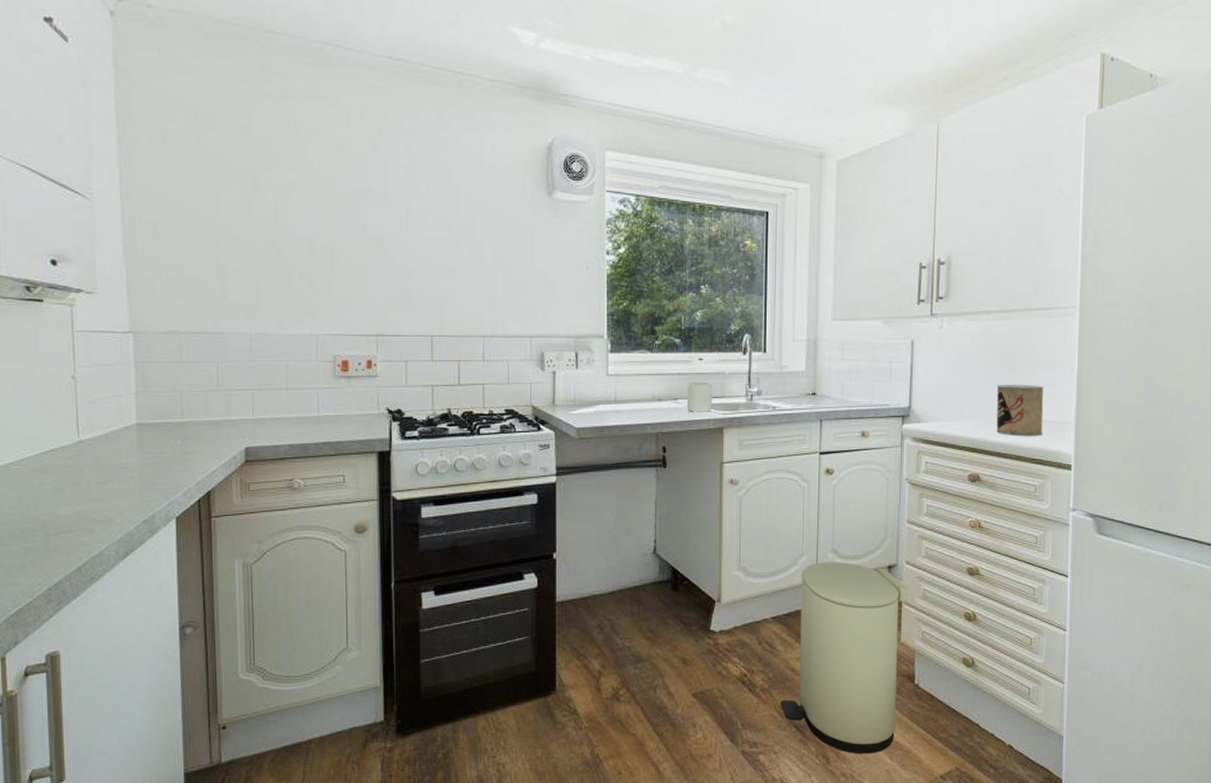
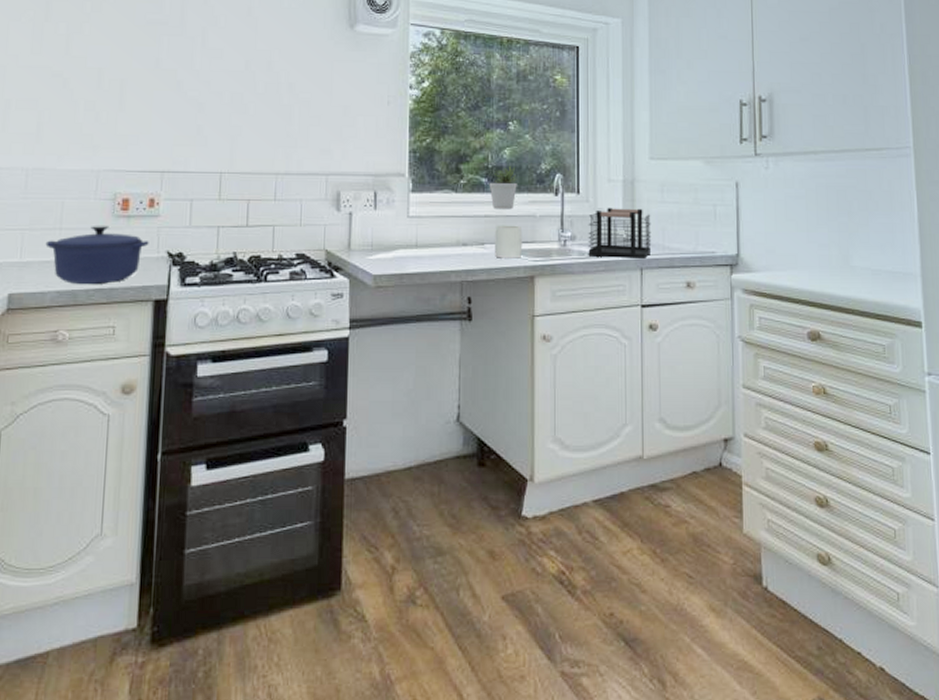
cooking pot: none [274,385,370,439] -> present [45,224,149,285]
potted plant: none [682,327,708,368] -> present [489,166,517,210]
dish rack: none [773,366,832,412] -> present [588,208,652,260]
pedal bin: present [780,562,907,754] -> none [605,434,748,678]
tin can: present [996,385,1044,437] -> none [831,231,886,289]

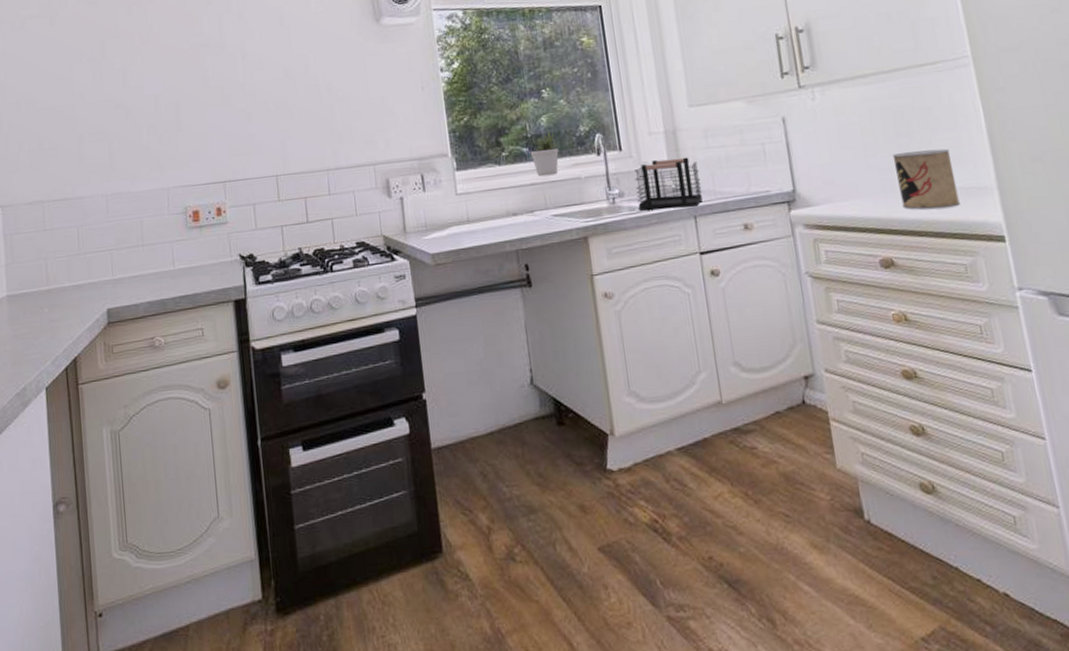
cooking pot: present [45,224,149,285] -> none [132,236,222,295]
mug: present [494,225,523,259] -> none [542,189,573,224]
tin can: none [831,231,886,289] -> present [892,148,960,210]

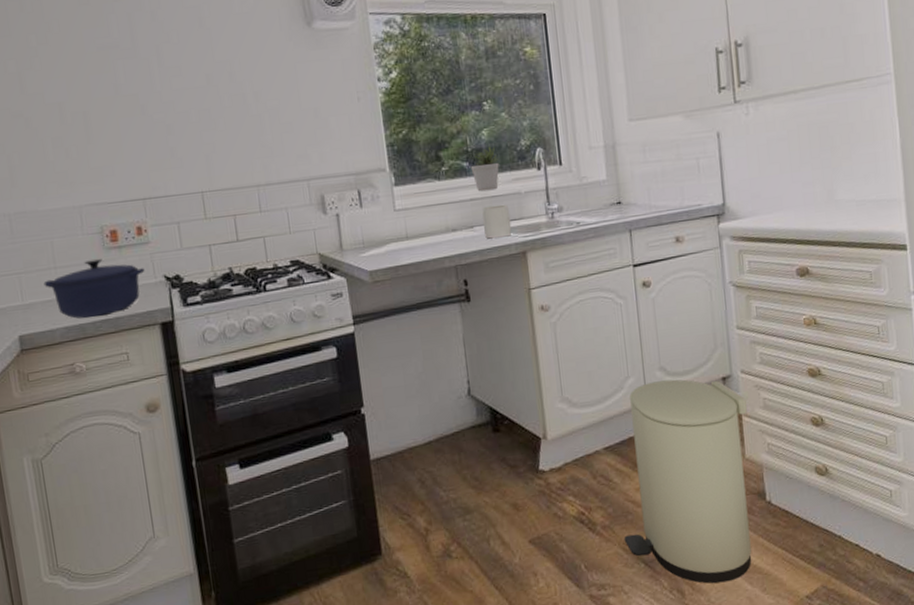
cooking pot: none [132,236,222,295] -> present [43,258,145,319]
mug: none [542,189,573,224] -> present [482,204,512,239]
dish rack: present [634,157,702,211] -> none [573,171,638,225]
pedal bin: none [702,376,852,614] -> present [624,379,751,584]
tin can: present [892,148,960,210] -> none [815,163,871,222]

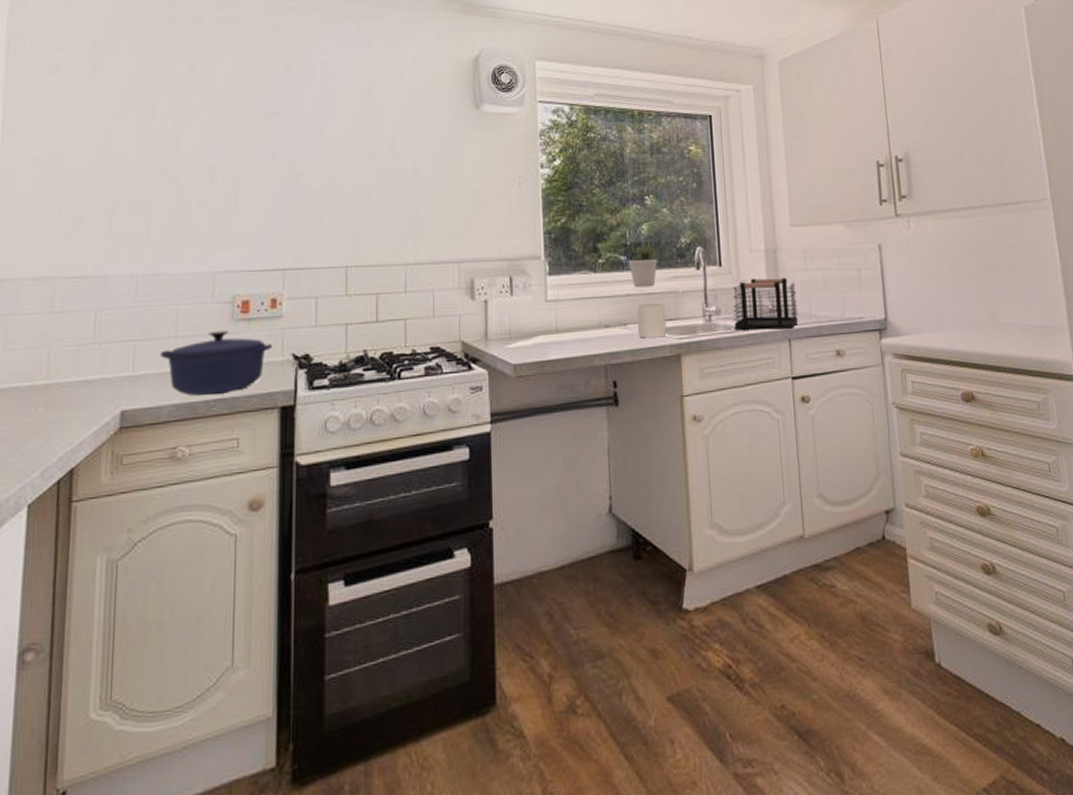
dish rack: none [573,171,638,225] -> present [732,277,798,331]
pedal bin: present [624,379,751,584] -> none [775,509,920,766]

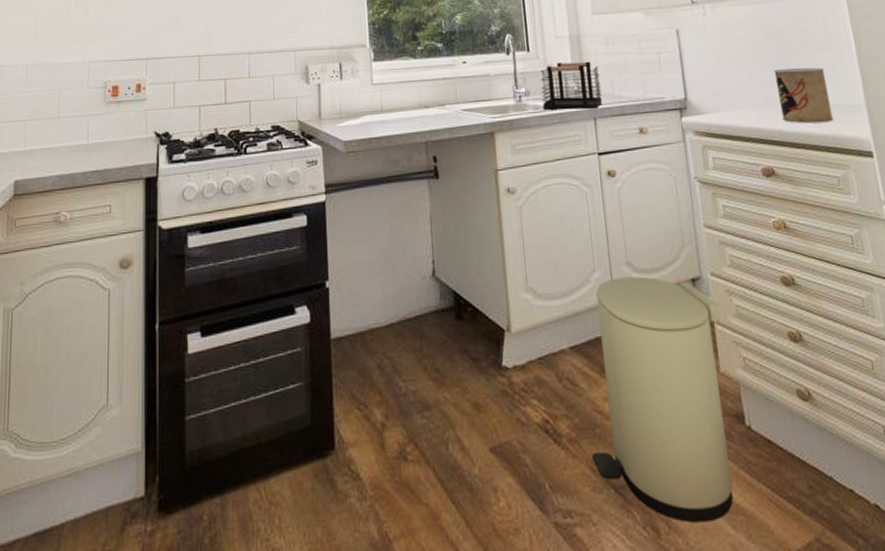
cooking pot: present [160,329,273,397] -> none [45,111,138,169]
potted plant: present [628,241,658,288] -> none [444,30,471,72]
mug: present [636,302,667,338] -> none [453,85,481,118]
pedal bin: none [775,509,920,766] -> present [591,276,733,523]
tin can: none [977,286,1036,346] -> present [773,67,833,124]

